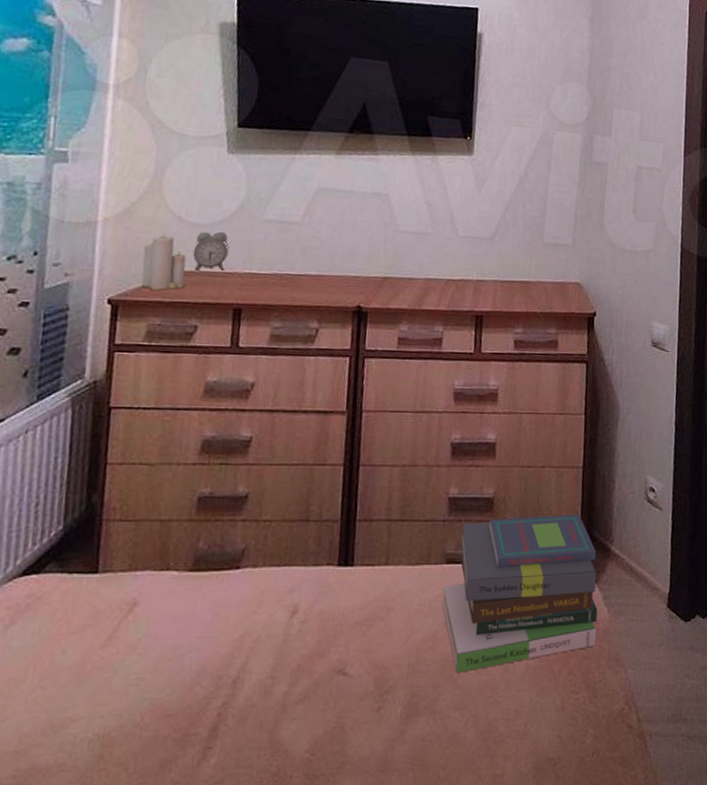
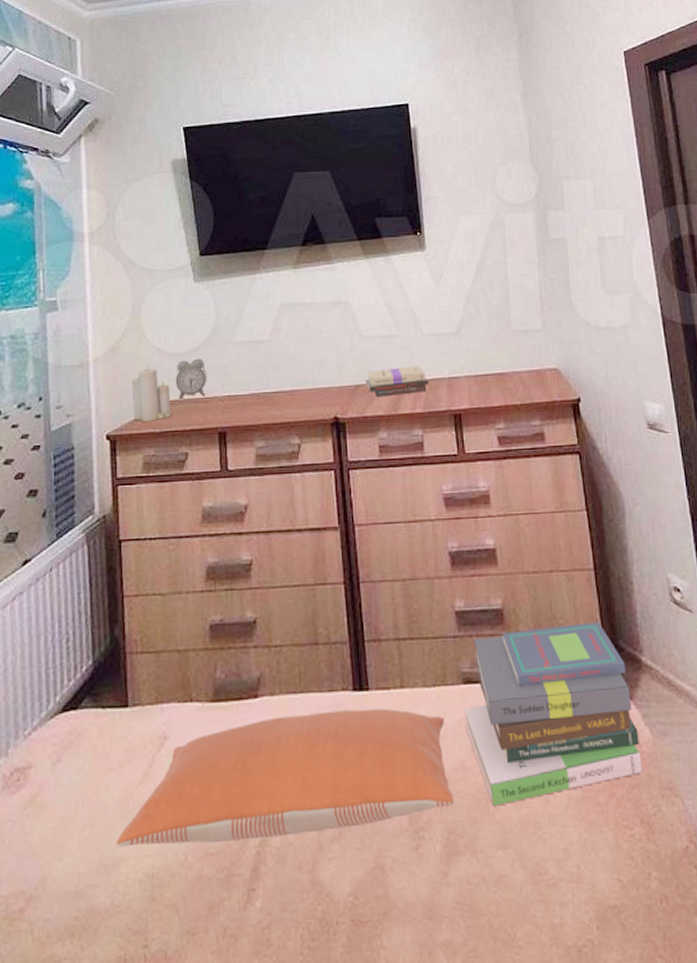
pillow: none [66,583,423,709] -> present [116,708,454,847]
books: none [393,264,457,292] -> present [365,366,429,397]

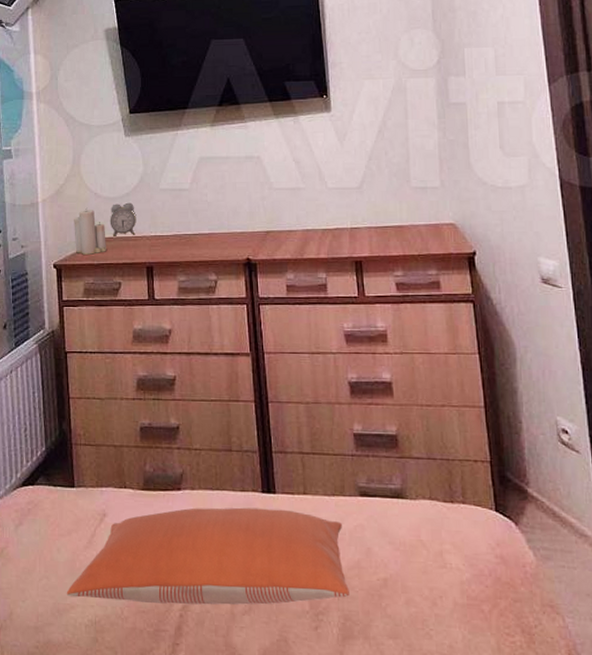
books: present [365,366,429,397] -> none [274,216,333,243]
books: present [464,622,643,806] -> none [360,453,526,602]

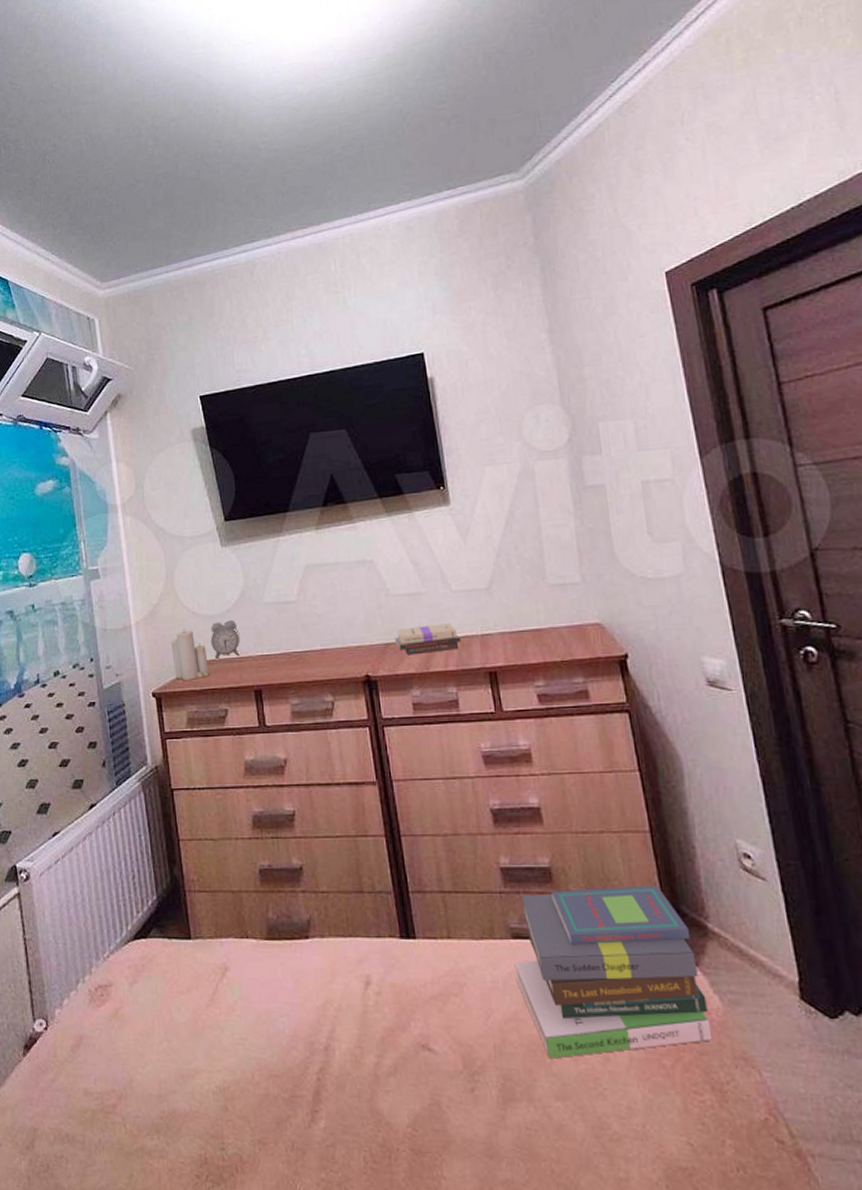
pillow: present [66,507,349,605] -> none [189,955,508,1067]
books: none [274,216,333,243] -> present [394,623,461,655]
books: none [360,453,526,602] -> present [514,885,713,1059]

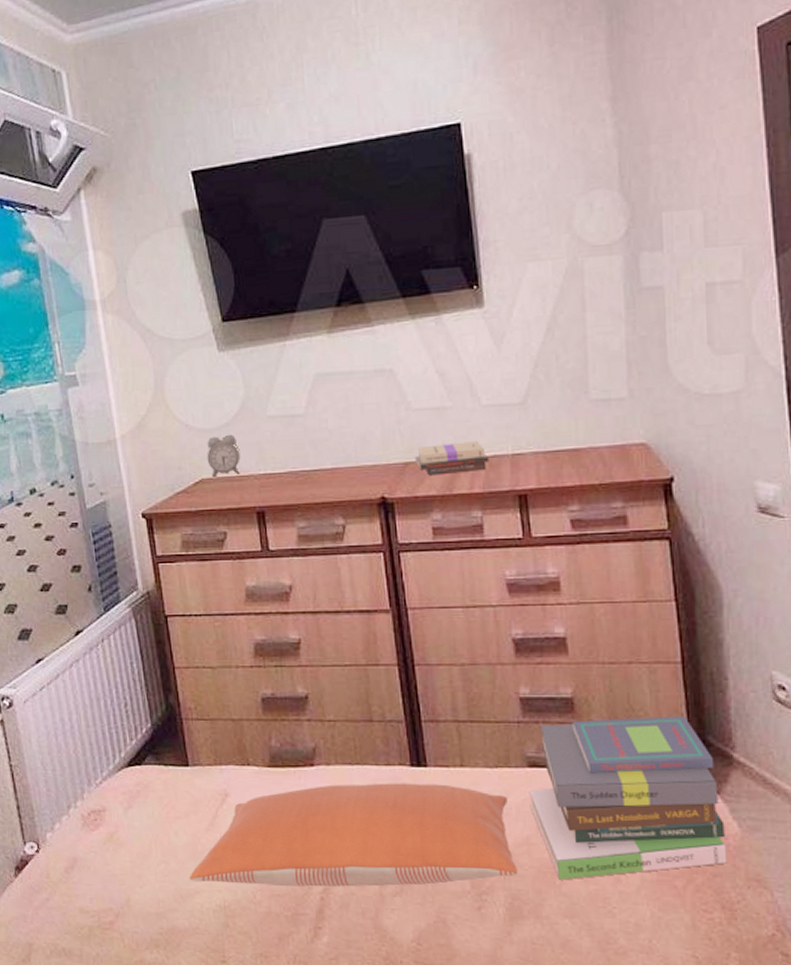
candle: present [171,629,209,682] -> none [162,444,206,502]
pillow: none [189,955,508,1067] -> present [189,783,517,887]

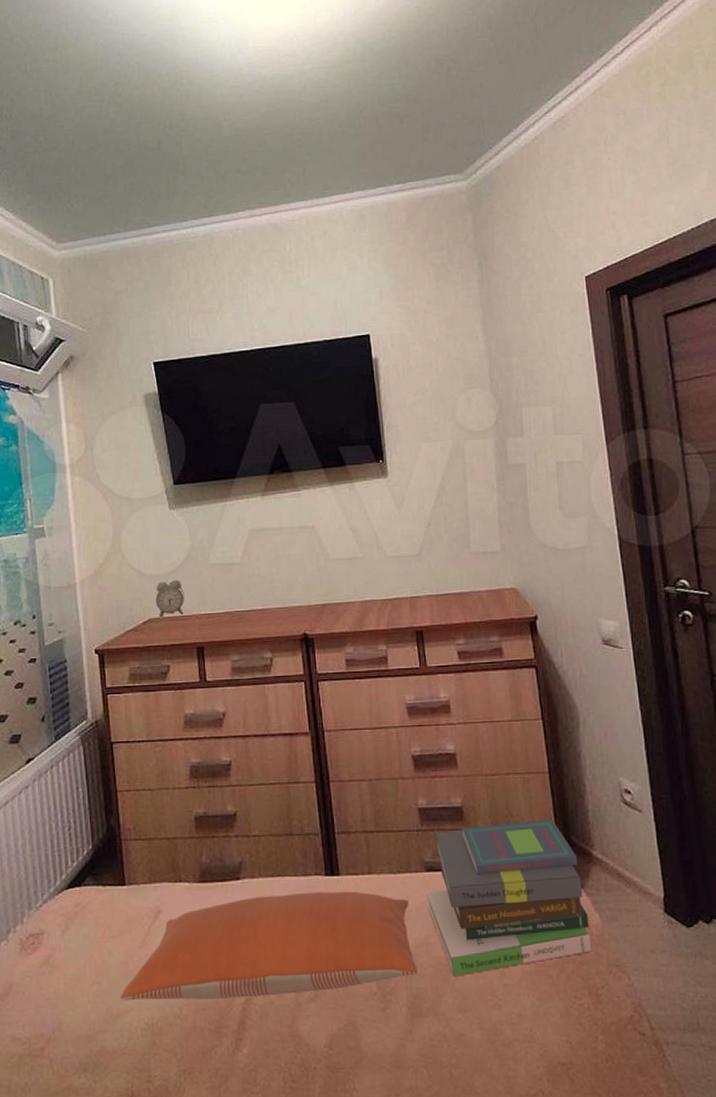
books: present [414,441,490,476] -> none [331,586,392,615]

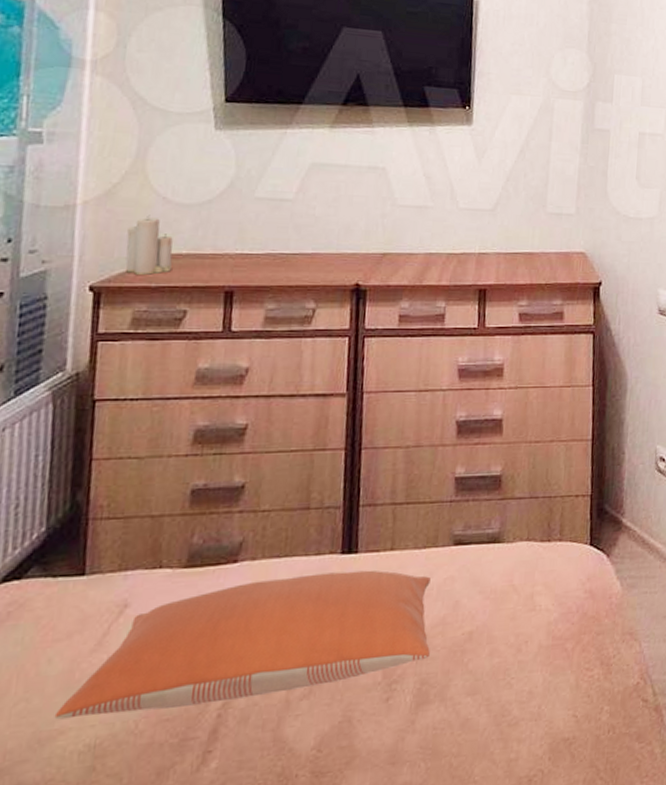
candle: none [116,588,153,639] -> present [125,216,173,276]
alarm clock: present [155,580,185,618] -> none [180,211,219,254]
books: present [427,819,592,976] -> none [450,487,610,657]

